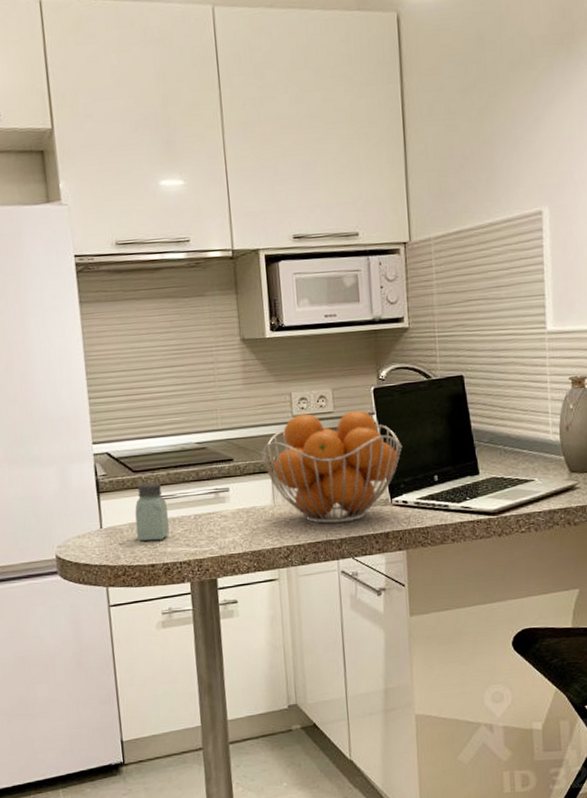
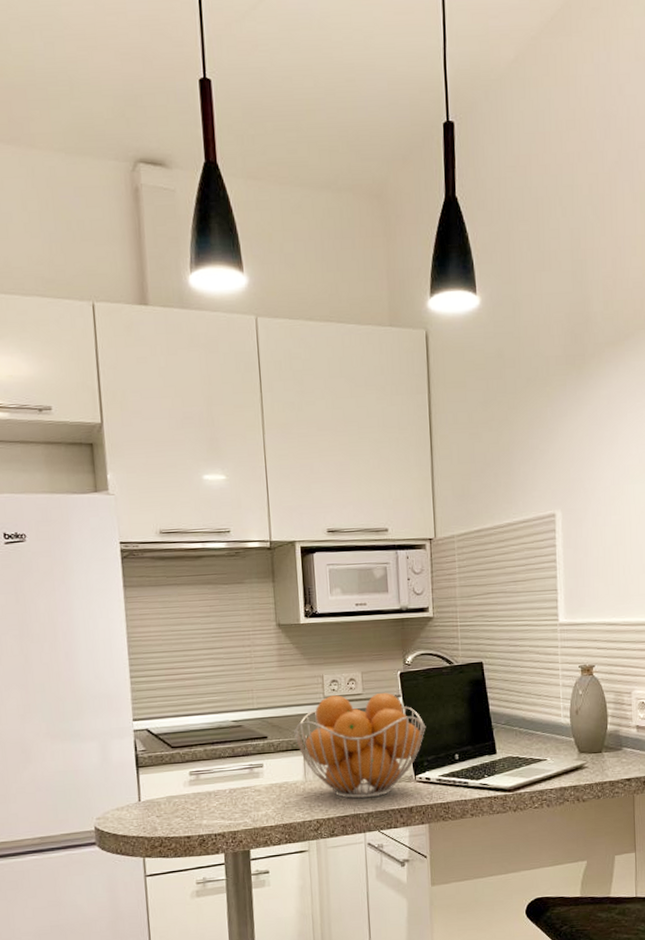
saltshaker: present [135,482,169,542] -> none [172,757,205,814]

